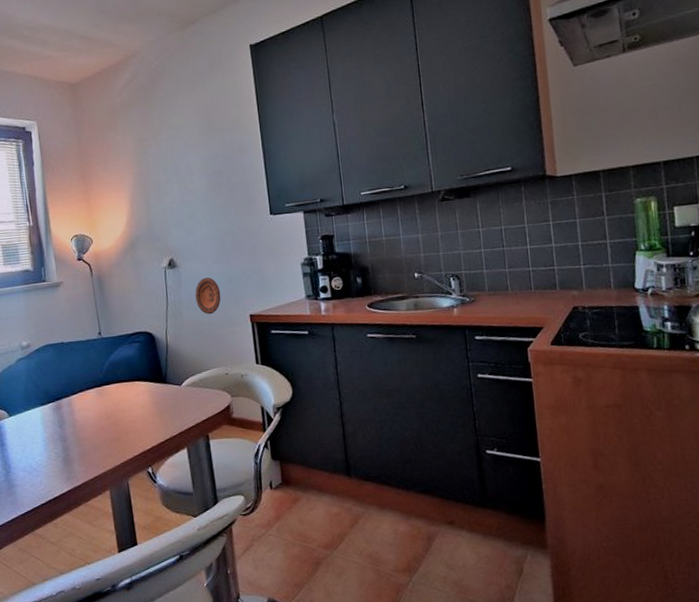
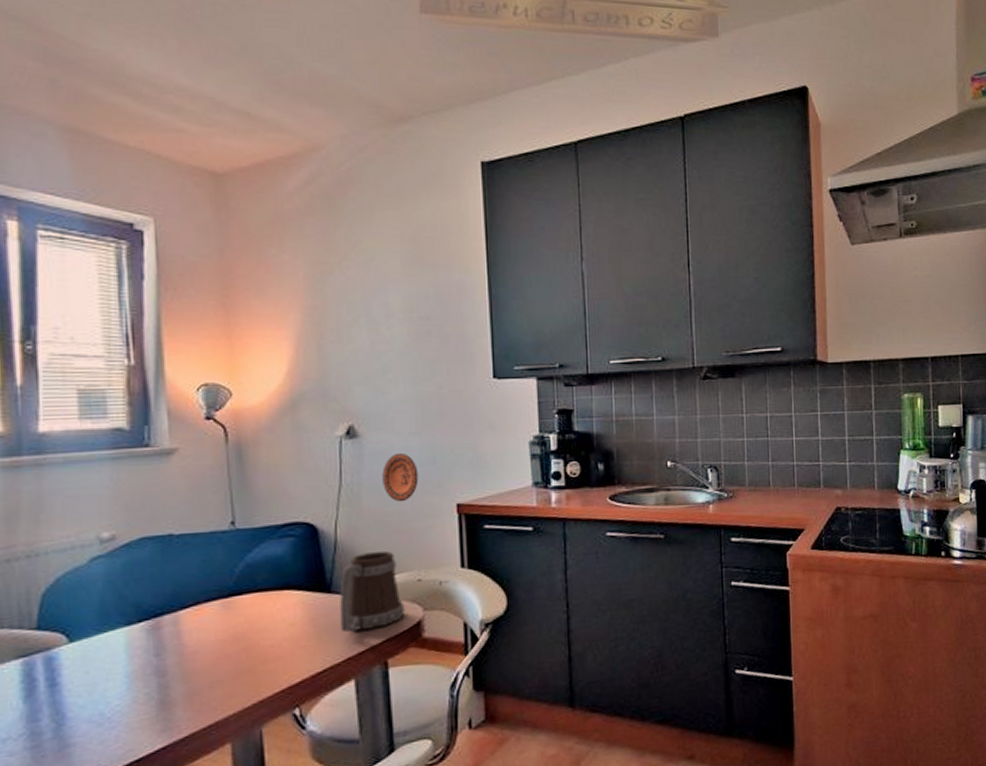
mug: none [172,352,219,413] -> present [340,550,405,633]

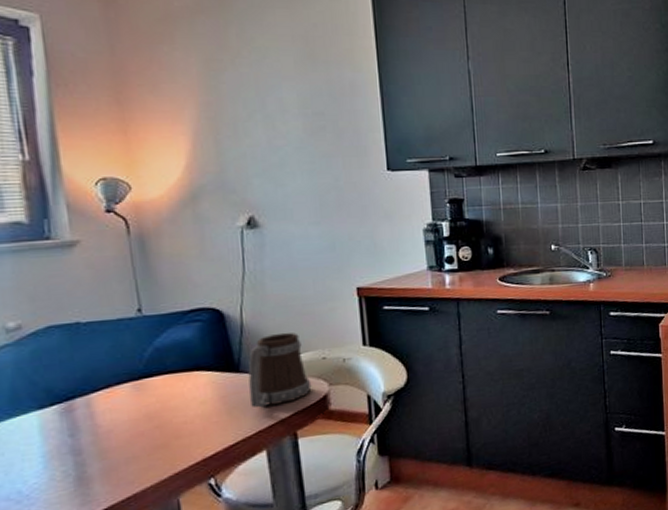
decorative plate: present [382,452,419,502] -> none [284,241,320,287]

